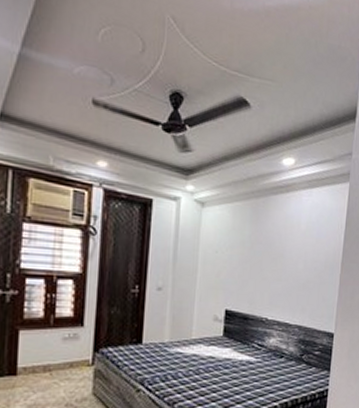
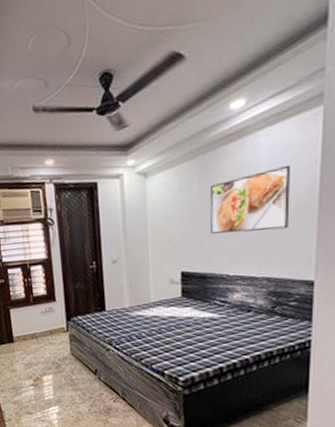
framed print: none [256,225,324,282] -> present [209,164,291,234]

